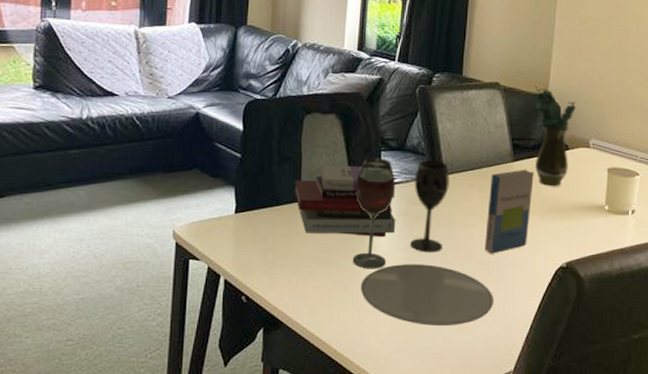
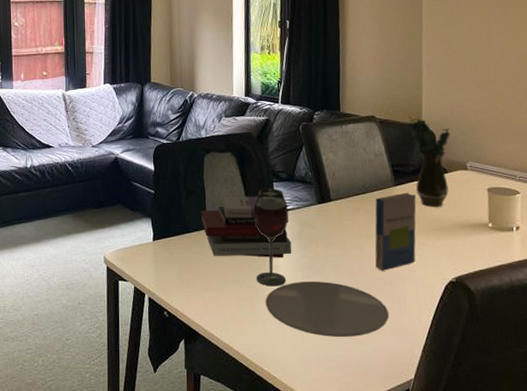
wine glass: present [410,160,450,252] -> none [305,188,337,271]

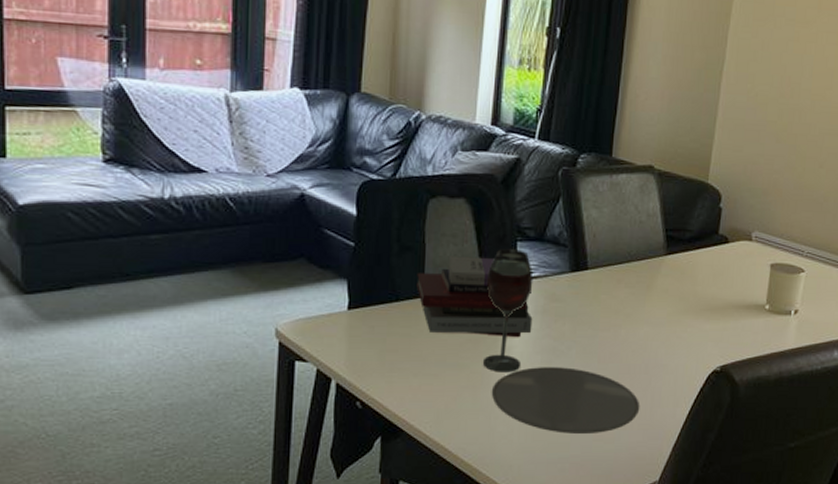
book: present [374,192,416,271] -> none [630,263,689,357]
vase: present [408,116,450,207] -> none [689,170,739,283]

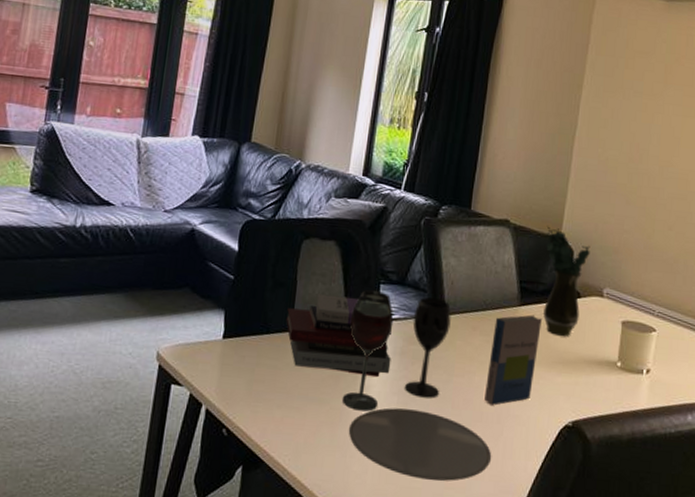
wine glass: none [549,252,594,355] -> present [405,297,451,398]
book: none [630,263,689,357] -> present [483,314,542,406]
vase: none [689,170,739,283] -> present [542,226,591,336]

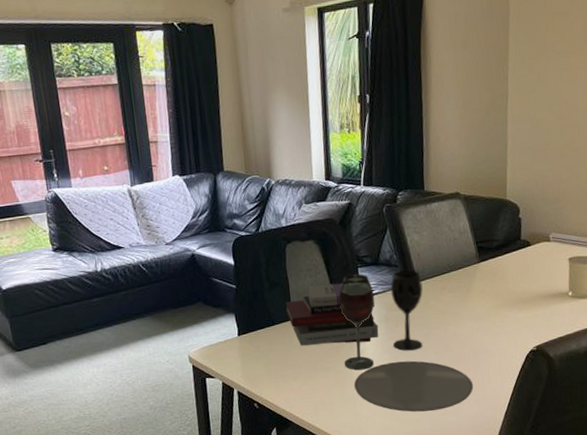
book: present [483,314,542,406] -> none [459,268,500,346]
vase: present [542,226,591,336] -> none [492,191,534,280]

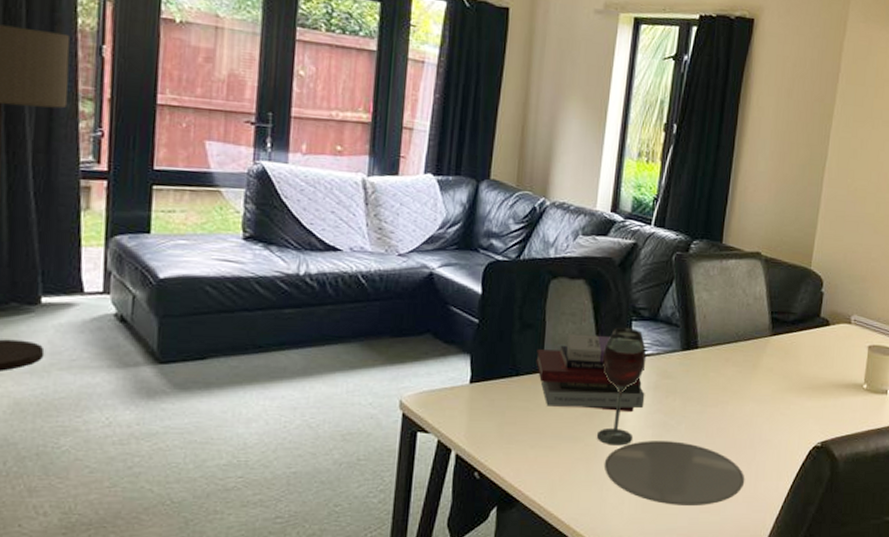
wine glass: present [390,270,423,351] -> none [659,332,704,429]

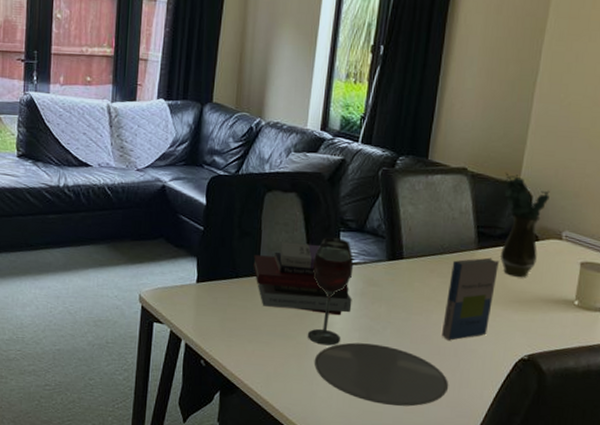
book: none [736,344,793,432] -> present [441,257,499,341]
vase: none [793,257,839,363] -> present [499,173,550,277]

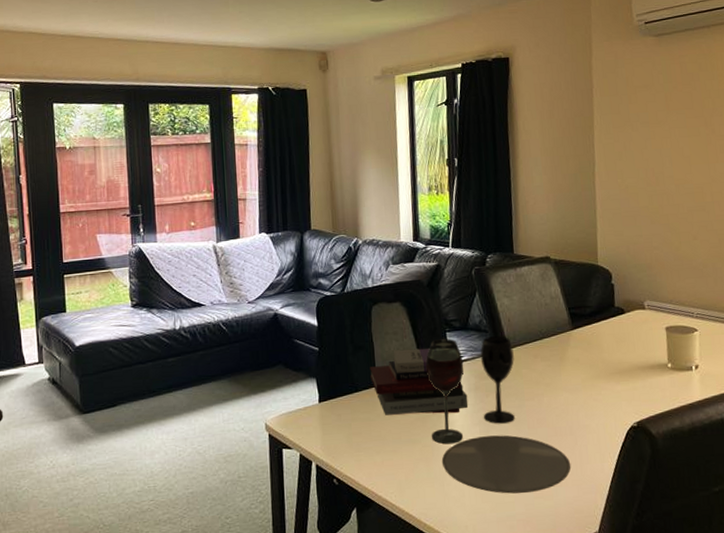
wine glass: none [366,243,409,334] -> present [480,336,515,424]
book: present [441,257,499,341] -> none [552,335,596,420]
vase: present [499,173,550,277] -> none [583,256,627,350]

